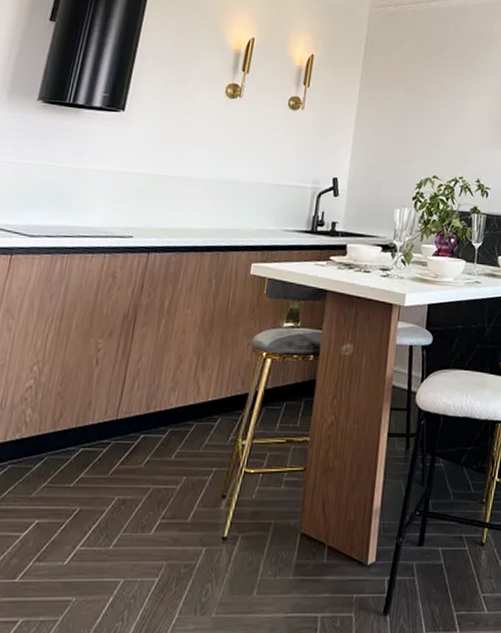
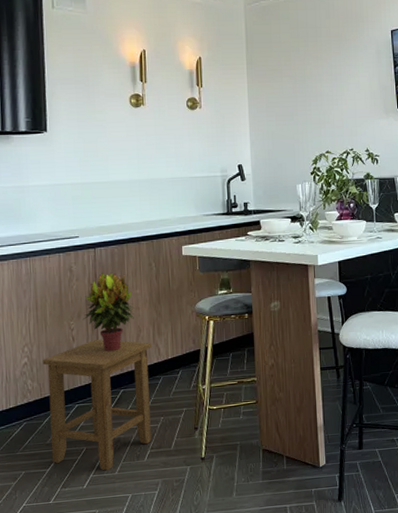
stool: none [31,365,192,543] -> present [42,339,152,471]
potted plant: none [114,284,182,384] -> present [83,272,135,352]

